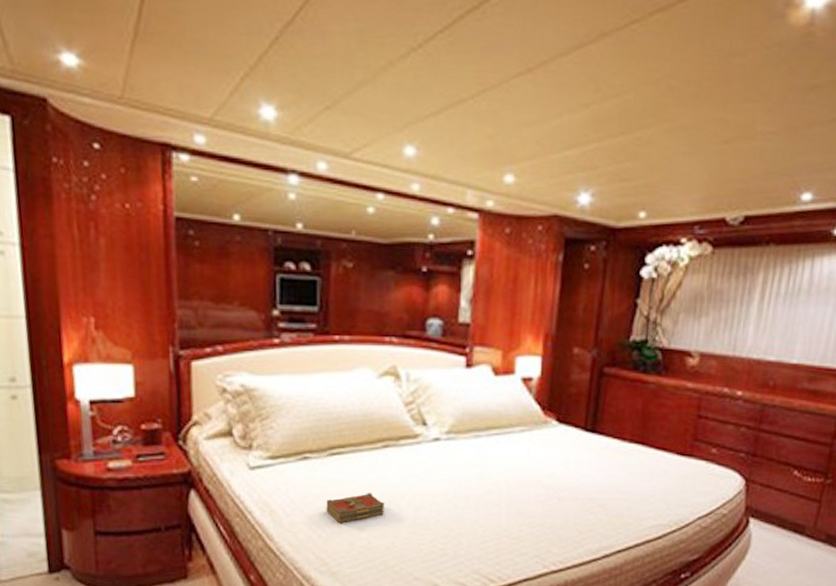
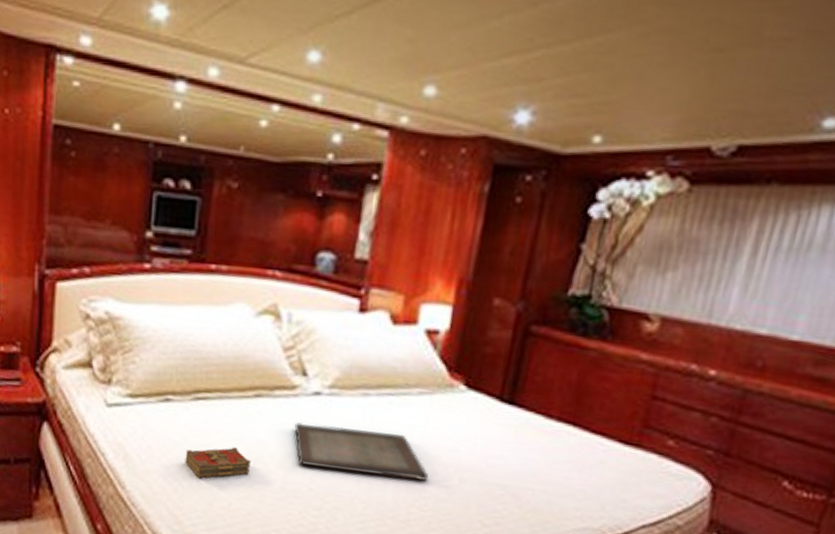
serving tray: none [420,465,534,504] -> present [294,422,429,482]

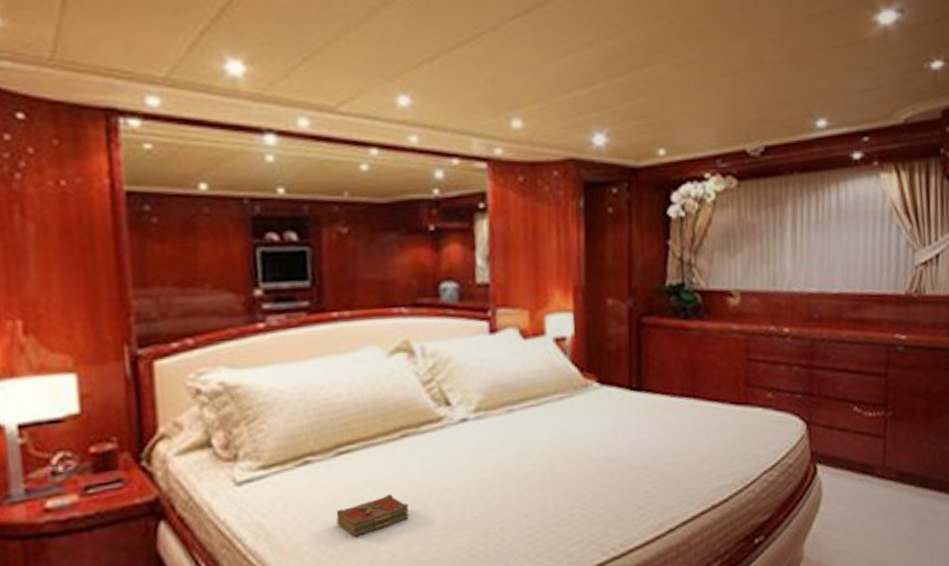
serving tray: present [294,422,429,482] -> none [447,441,583,496]

